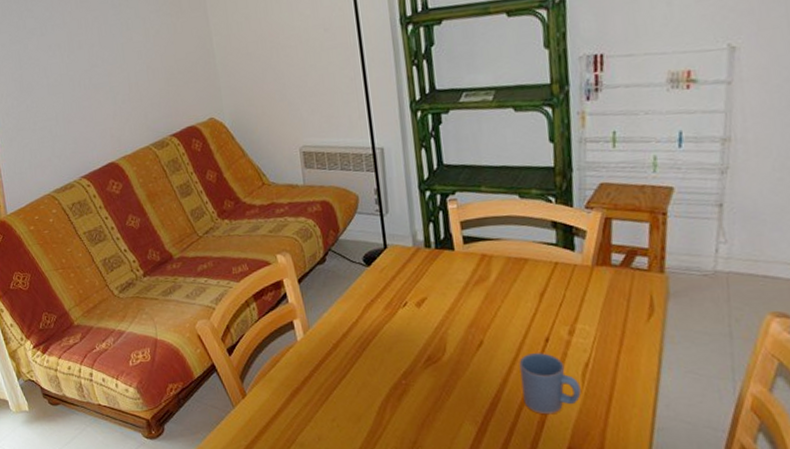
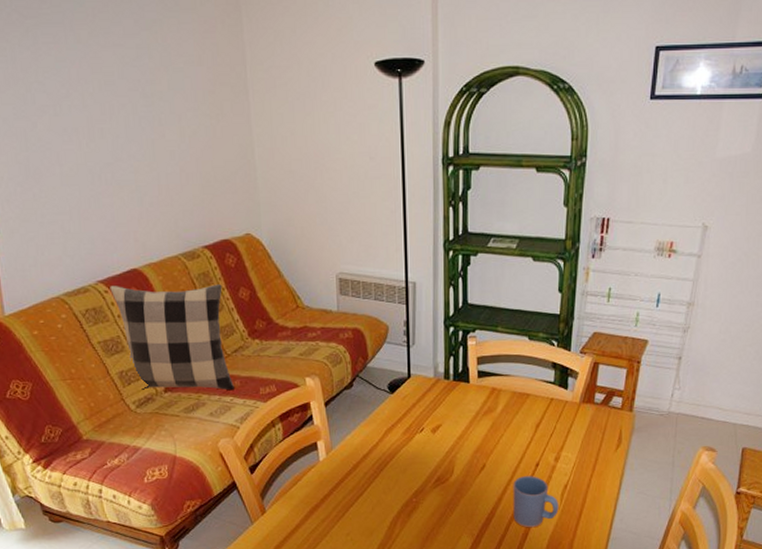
pillow: none [91,169,208,274] -> present [110,284,234,391]

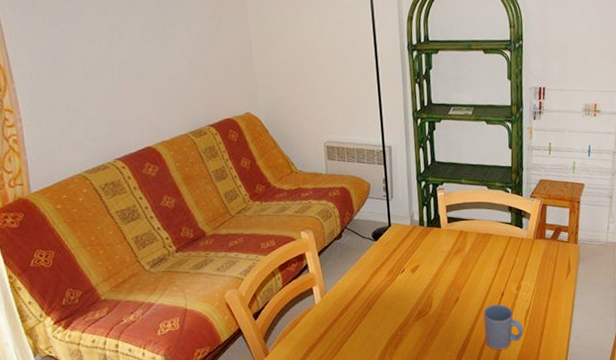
pillow: present [110,284,234,391] -> none [127,156,238,250]

